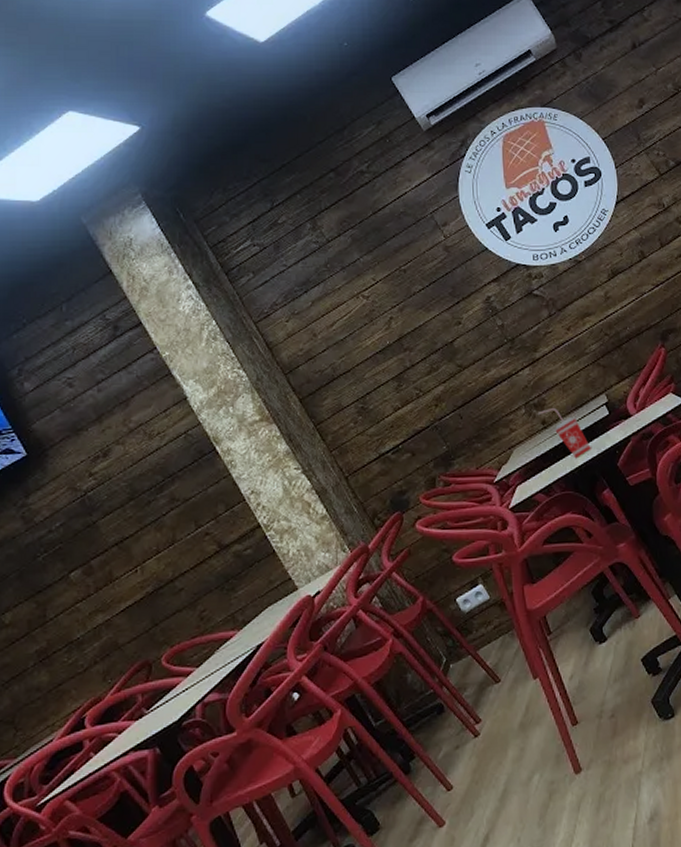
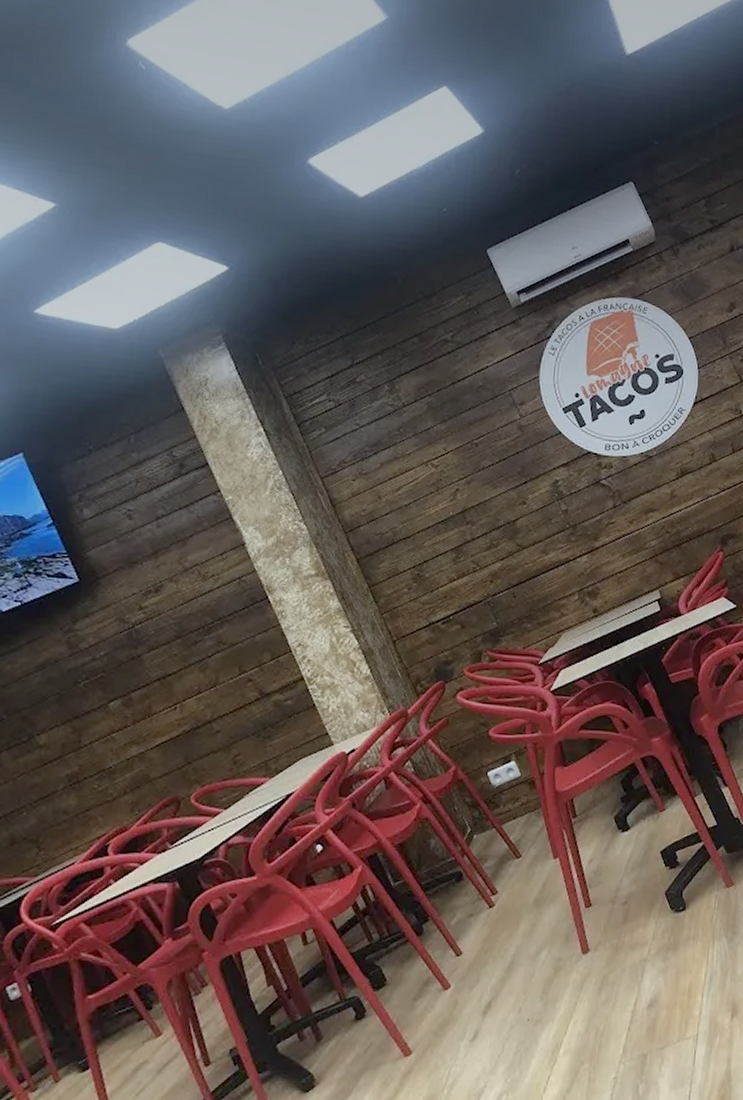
beverage cup: present [537,407,591,459] -> none [589,597,638,650]

